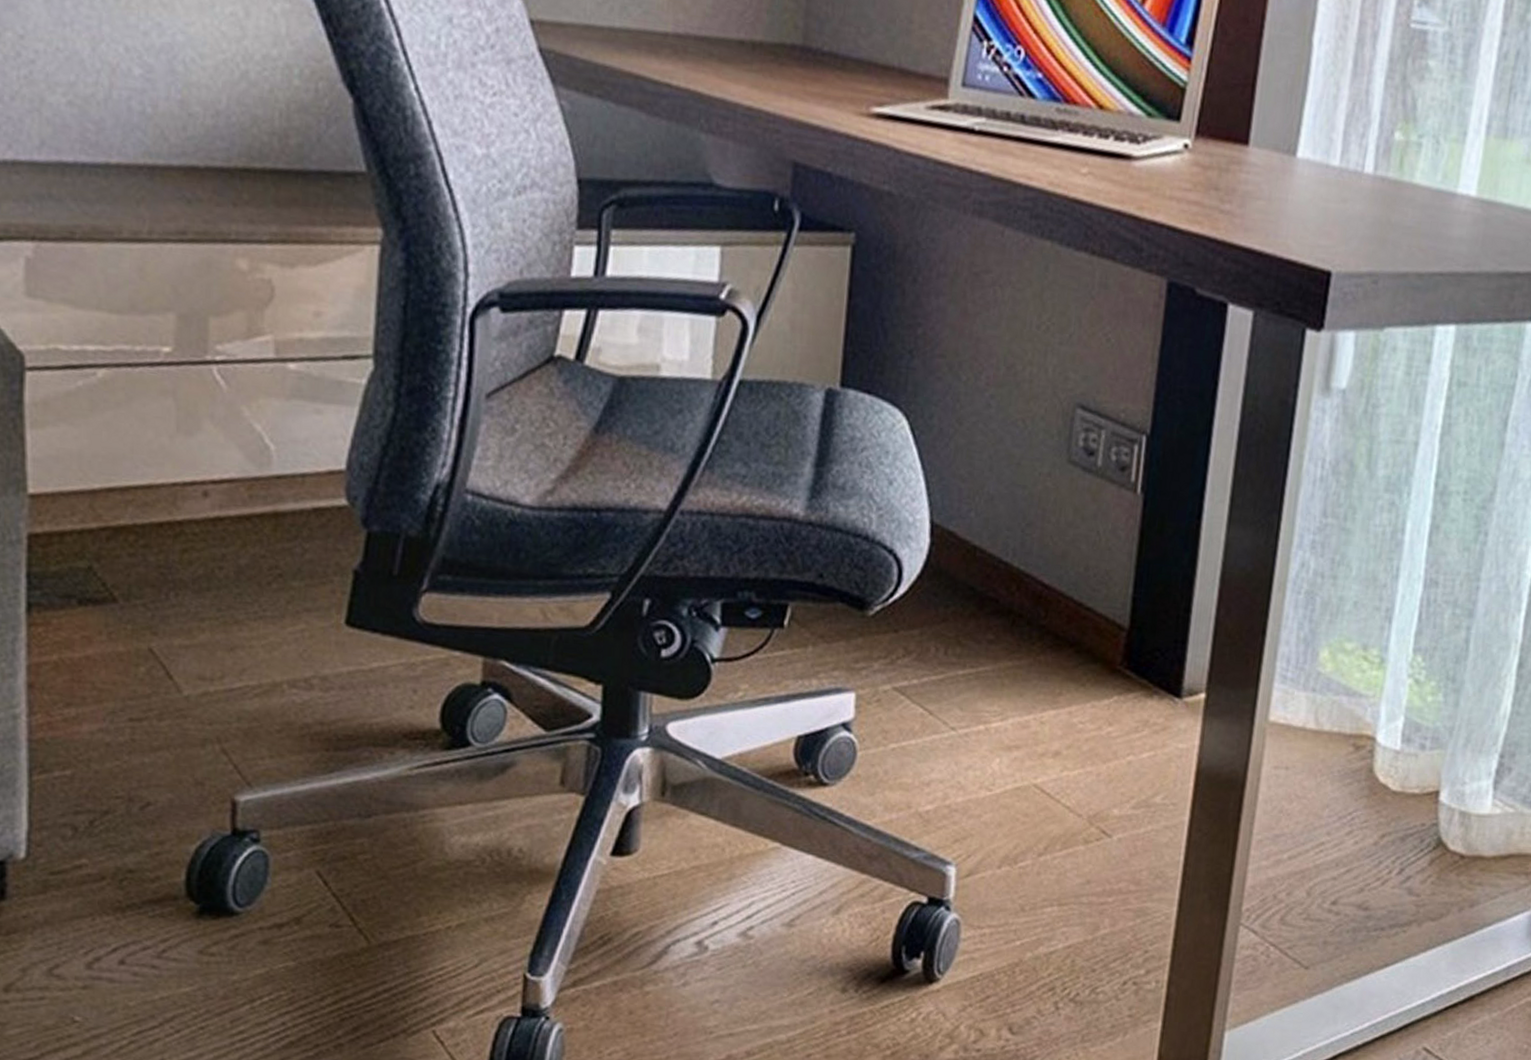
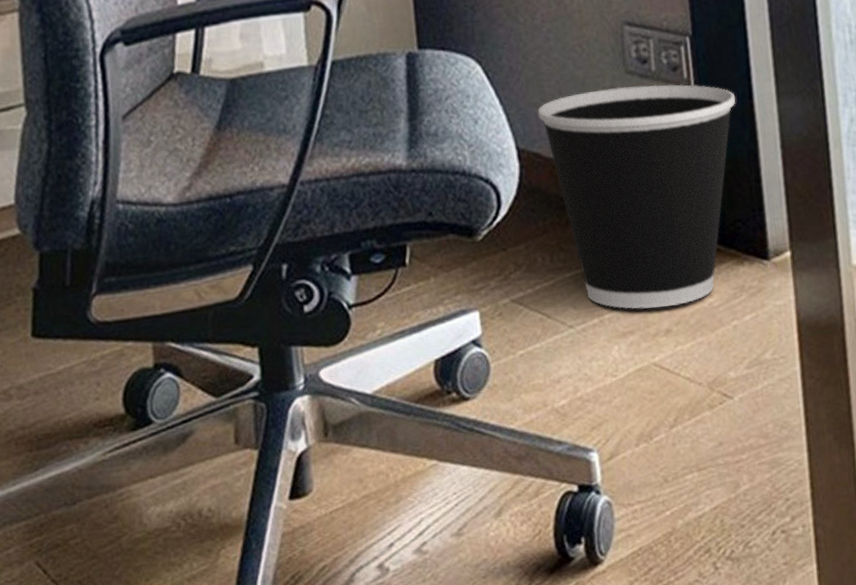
wastebasket: none [961,474,1183,729] -> present [537,84,736,309]

